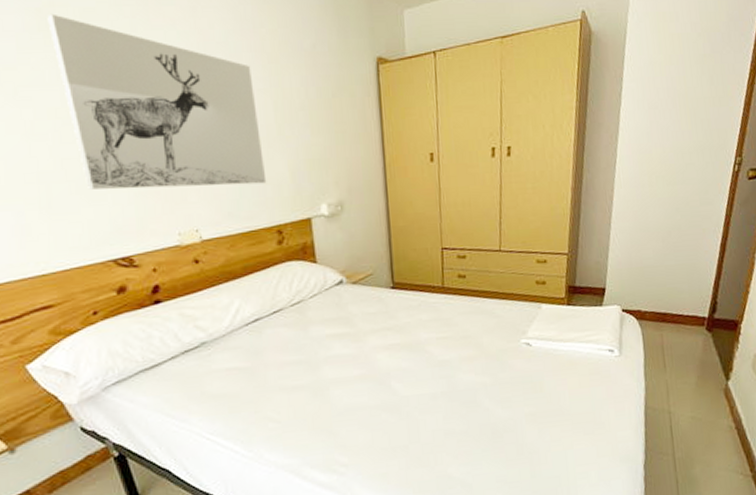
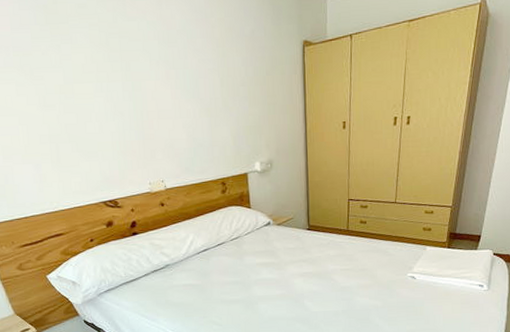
wall art: present [47,13,267,190] -> none [52,9,214,149]

